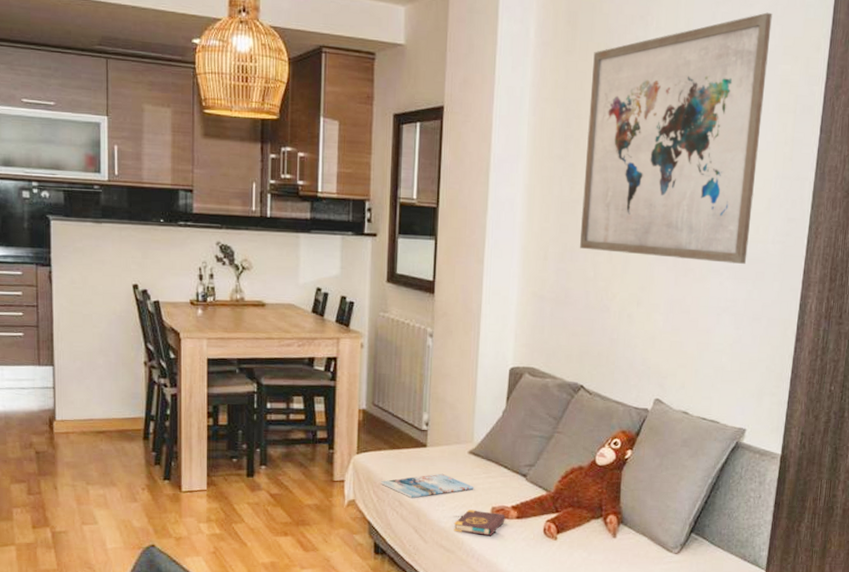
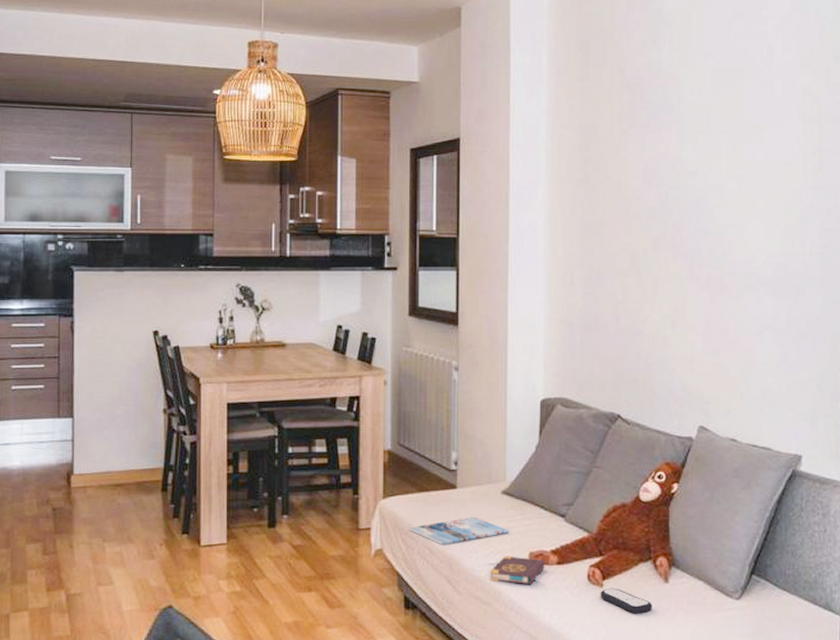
remote control: none [554,541,600,564] -> present [600,588,652,614]
wall art: present [579,12,772,264] -> none [606,27,787,278]

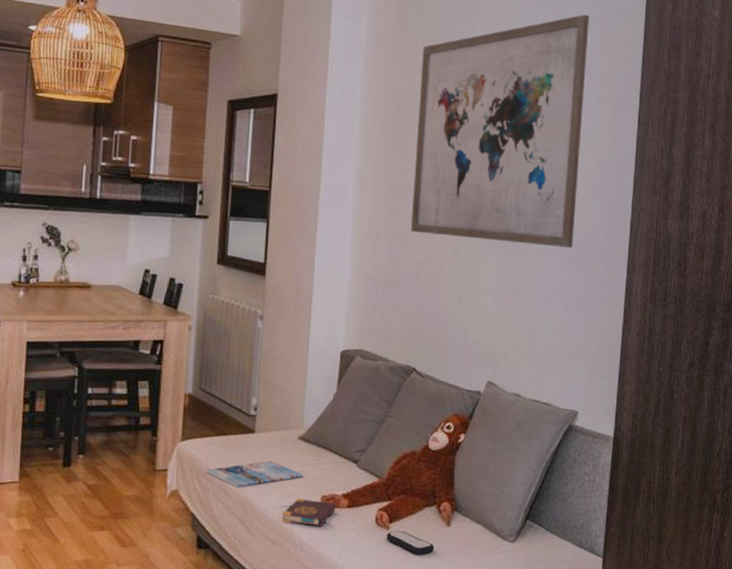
wall art: none [606,27,787,278] -> present [410,14,590,248]

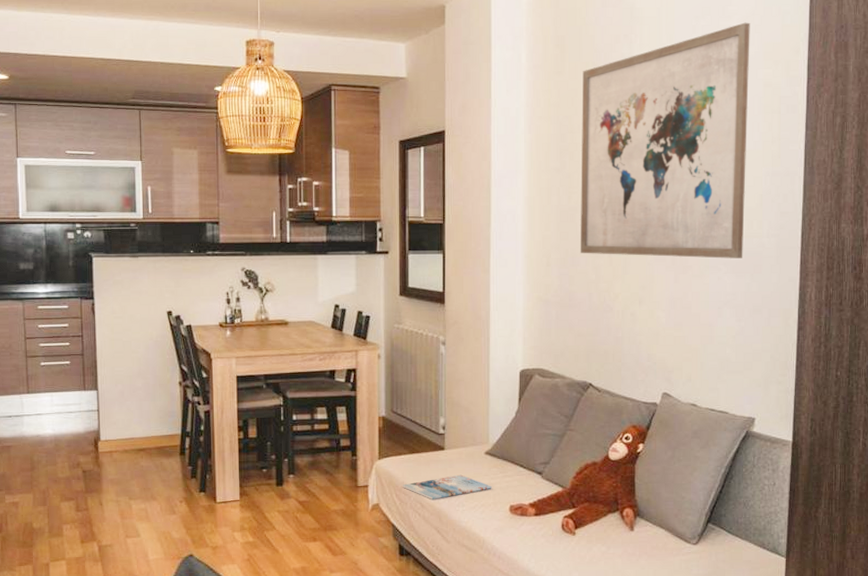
book: present [281,499,336,527] -> none [474,509,524,534]
remote control: present [386,530,434,555] -> none [573,536,619,558]

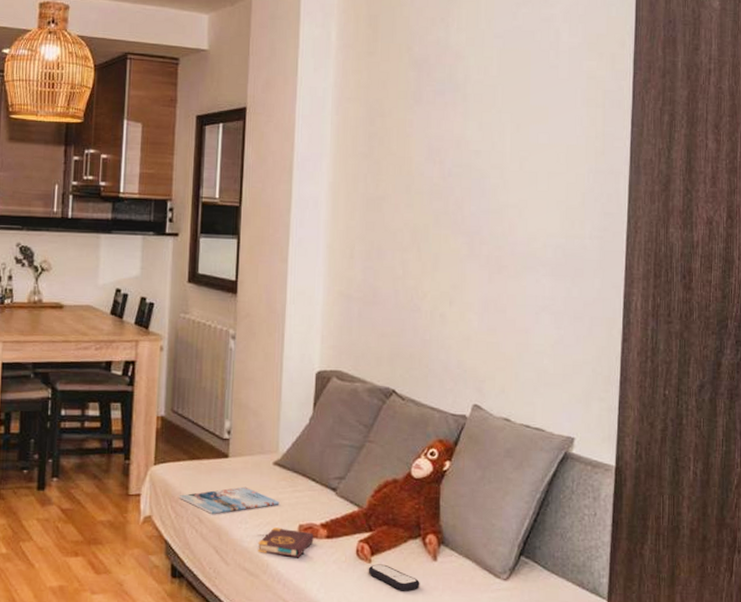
book: none [474,509,524,534] -> present [257,527,314,558]
remote control: none [573,536,619,558] -> present [368,564,420,591]
wall art: present [580,22,750,259] -> none [386,12,574,260]

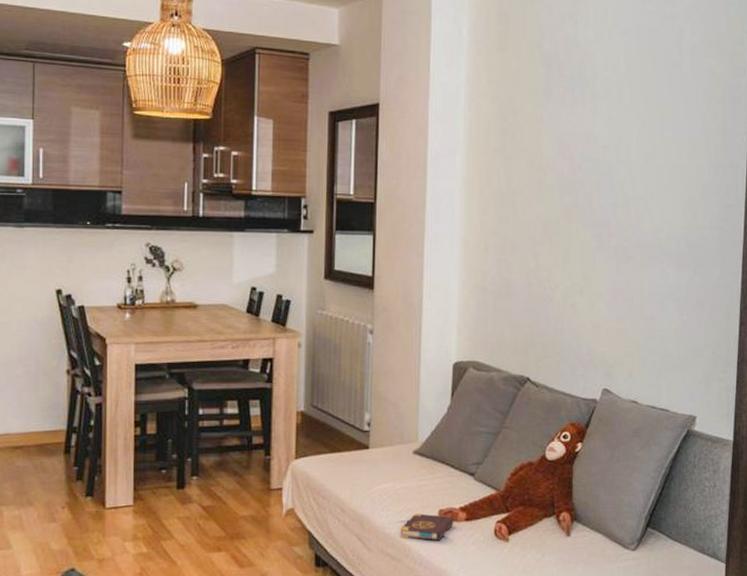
magazine: present [179,486,280,514] -> none [320,476,420,504]
remote control: present [368,564,420,591] -> none [505,542,555,566]

